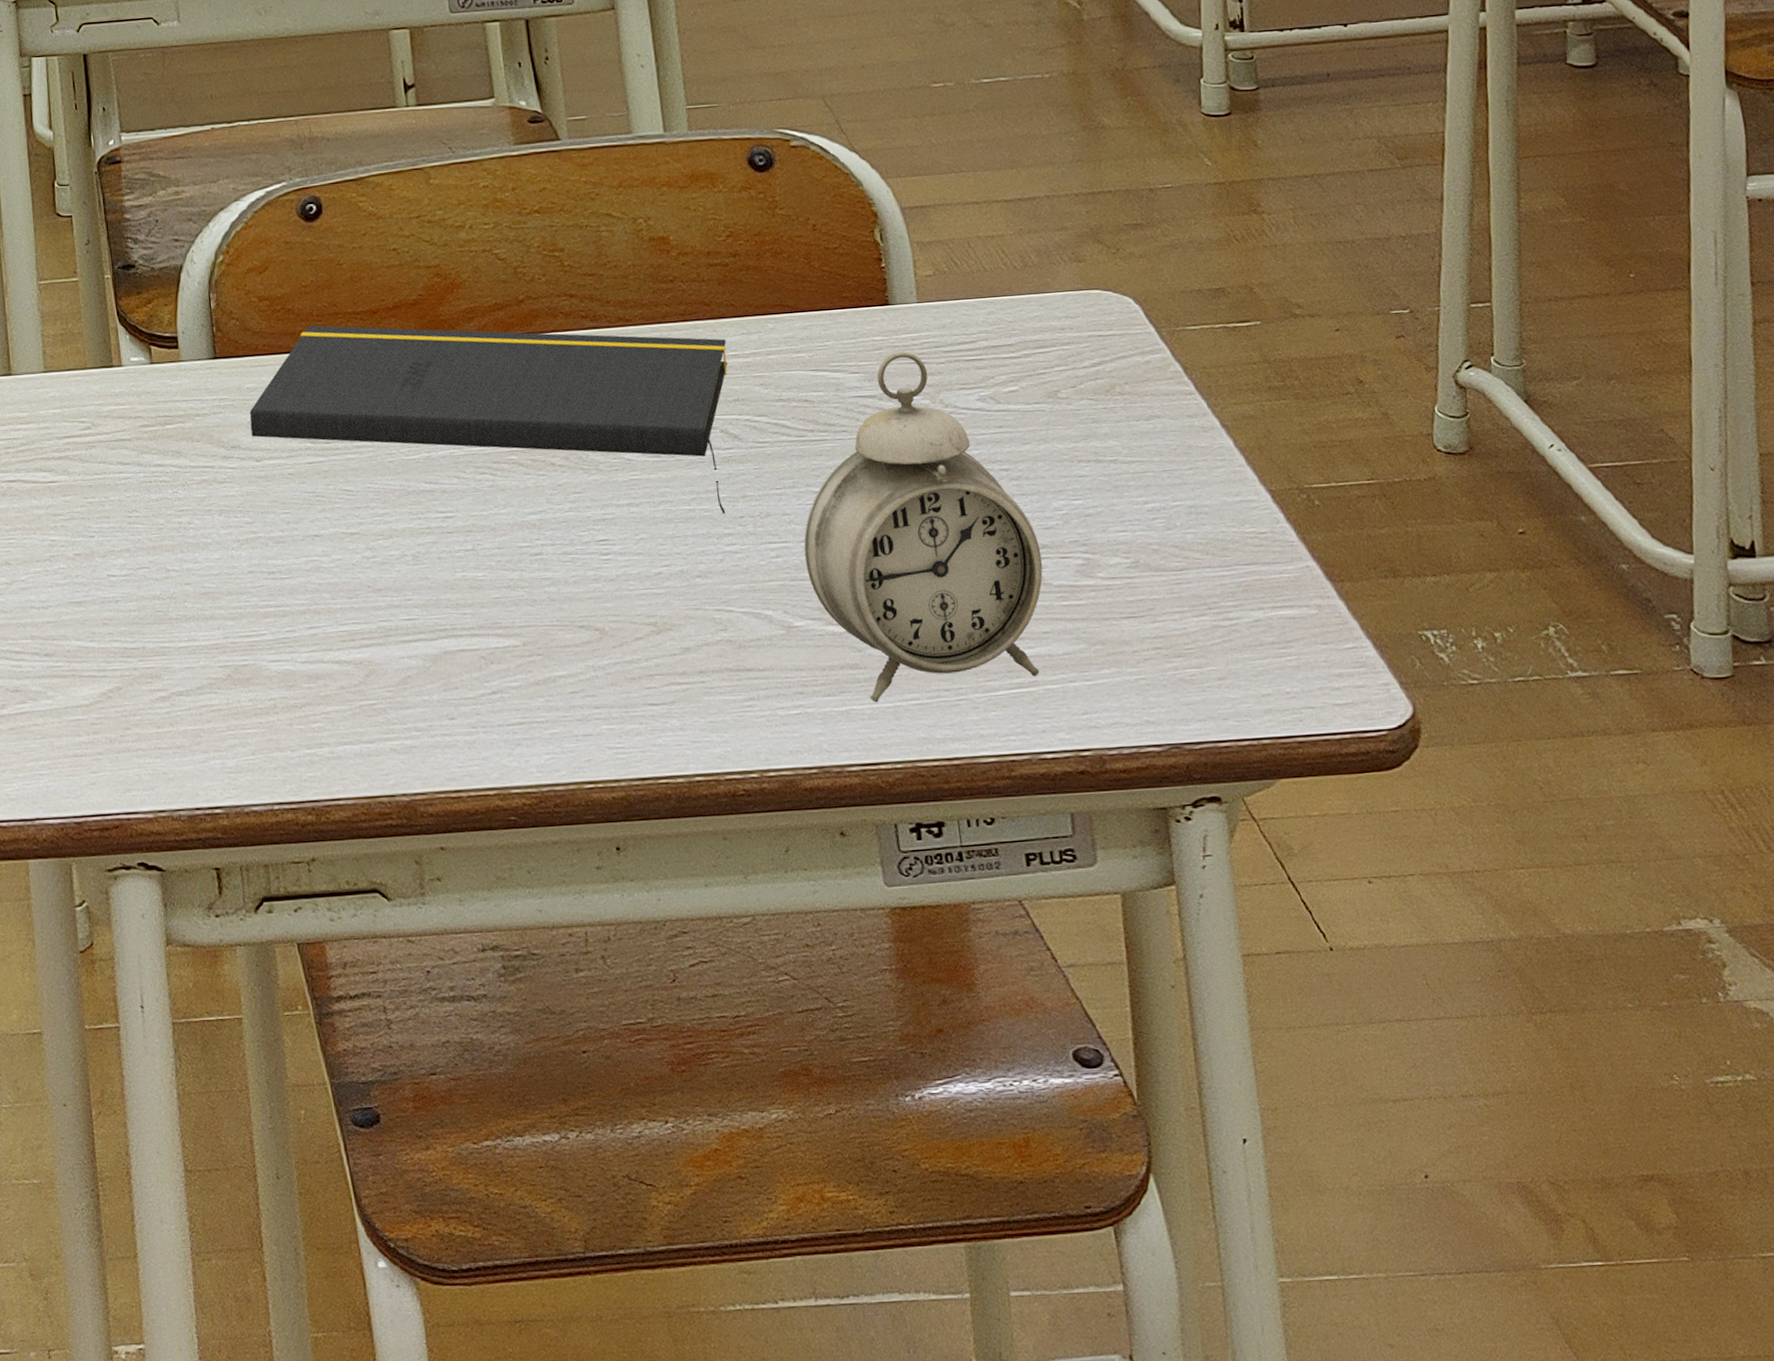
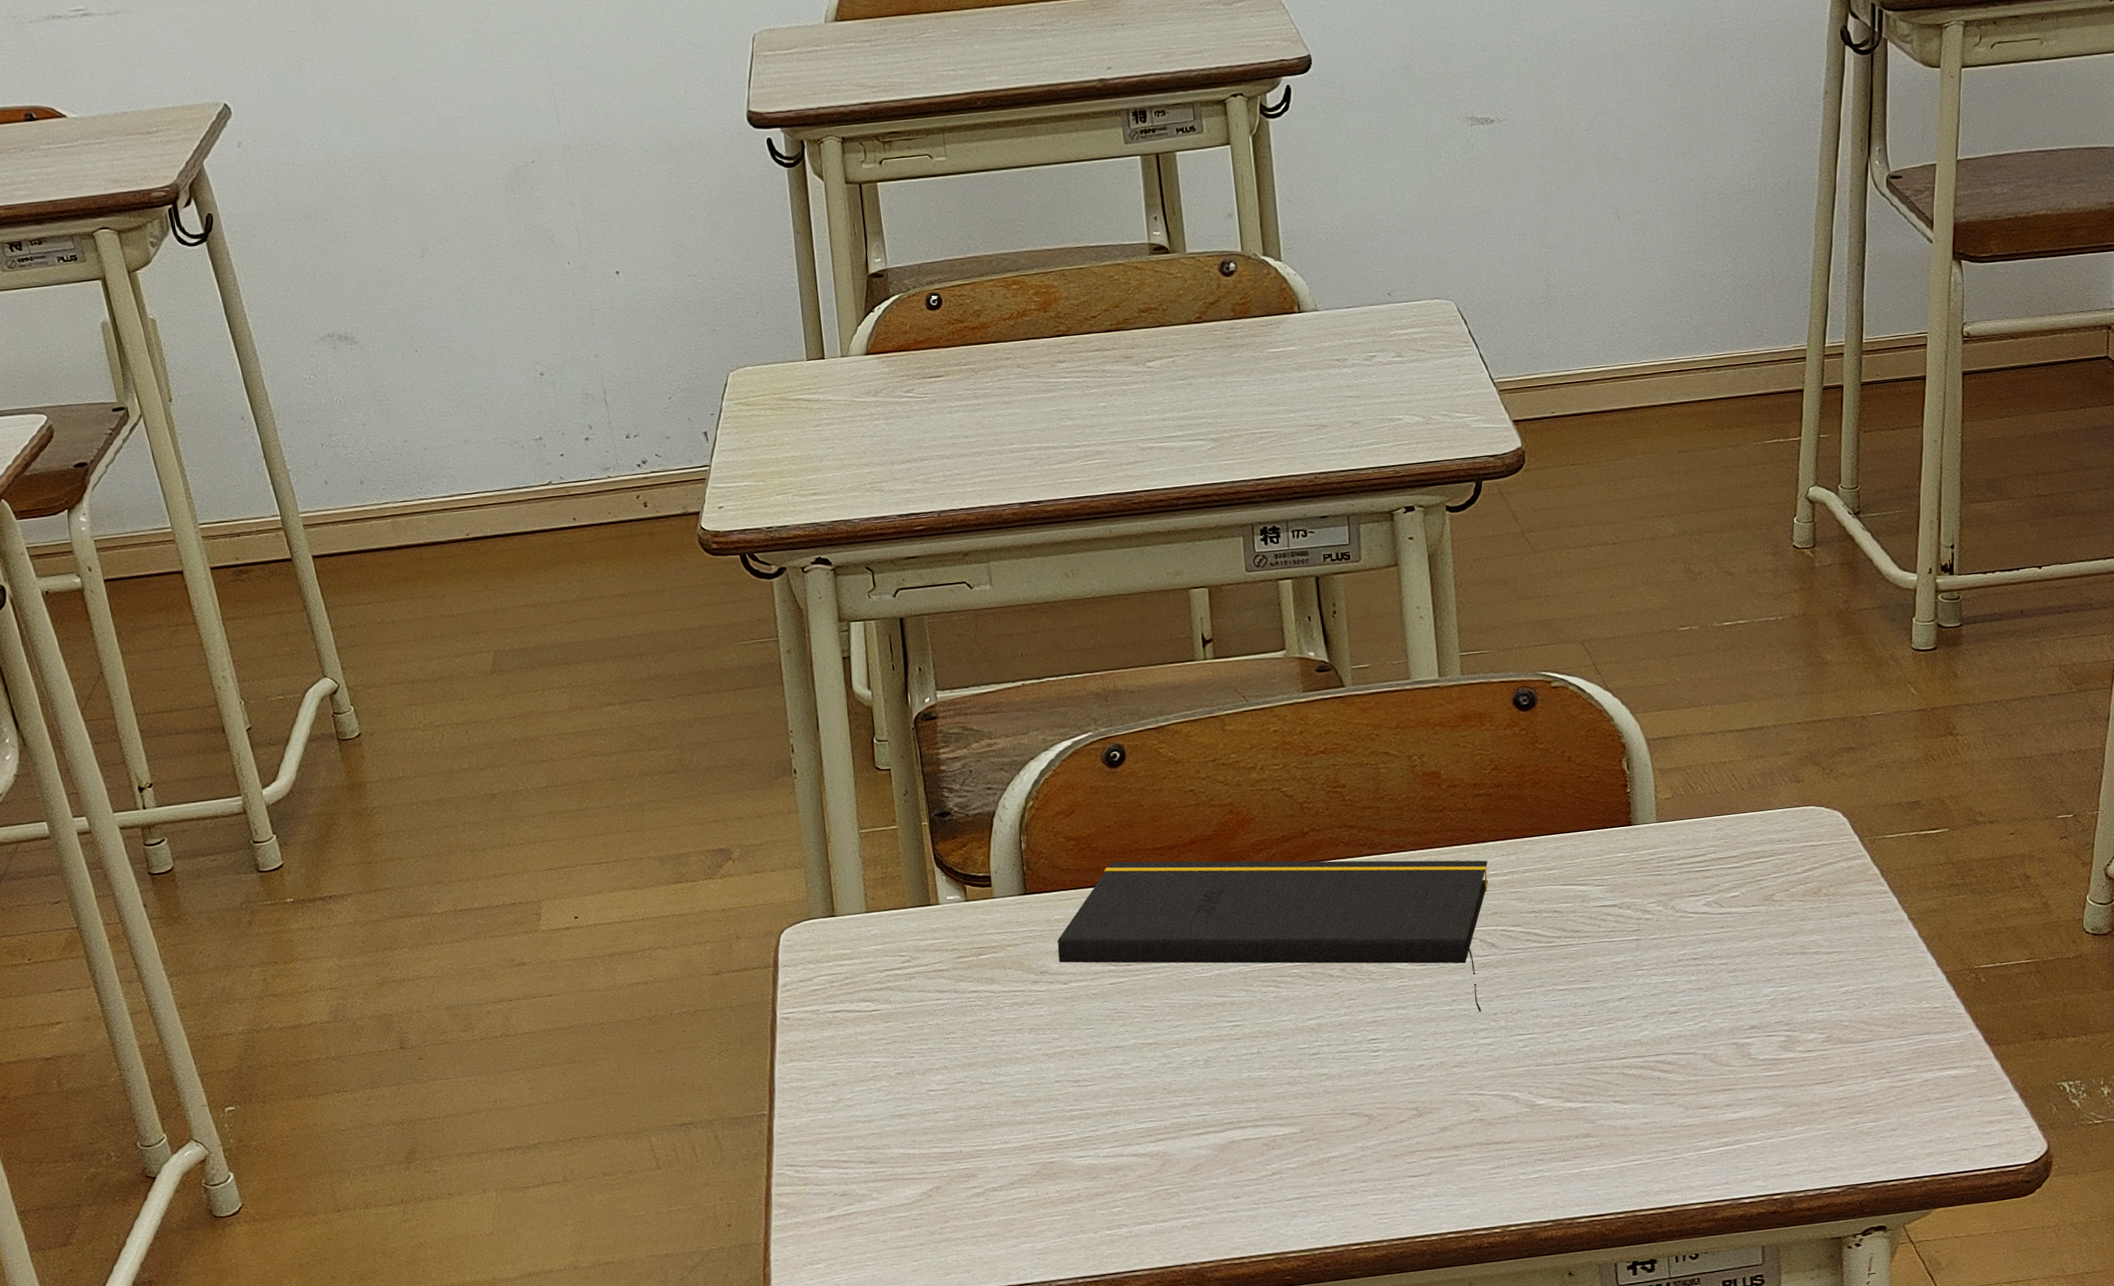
alarm clock: present [803,351,1043,703] -> none [1548,865,1751,1165]

